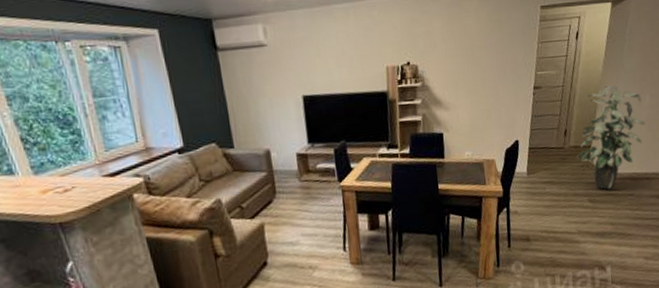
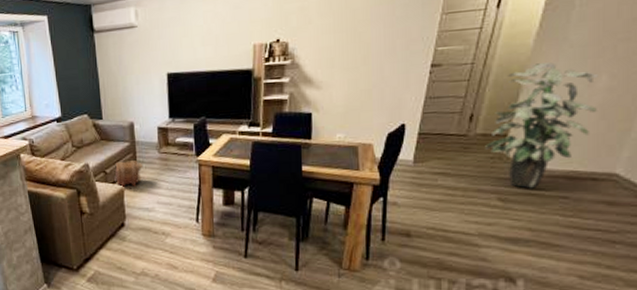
pouch: none [252,191,284,223] -> present [114,160,144,188]

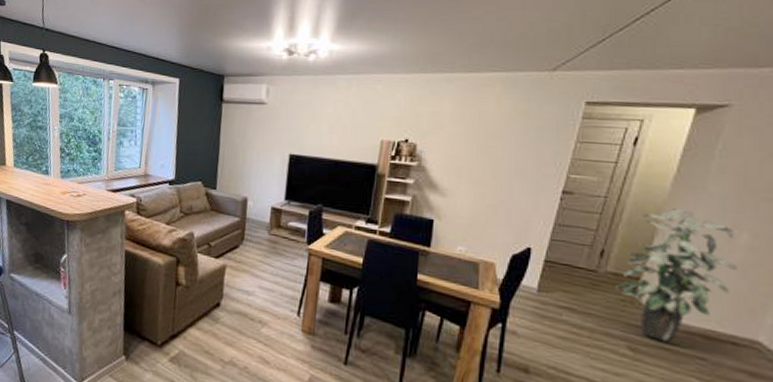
pouch: present [114,160,144,188] -> none [218,236,251,265]

